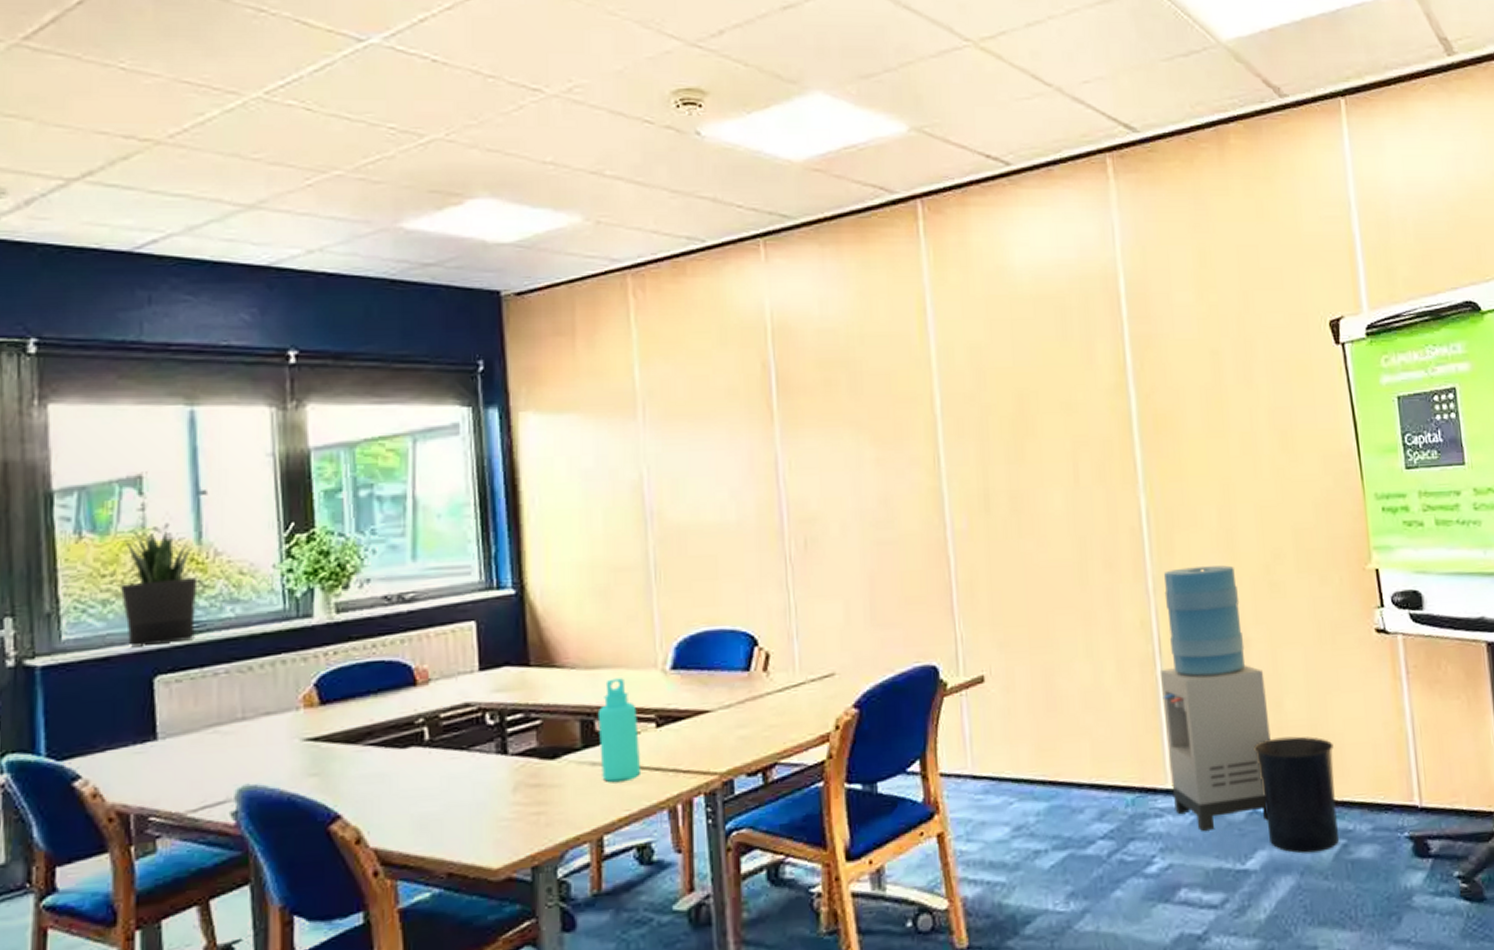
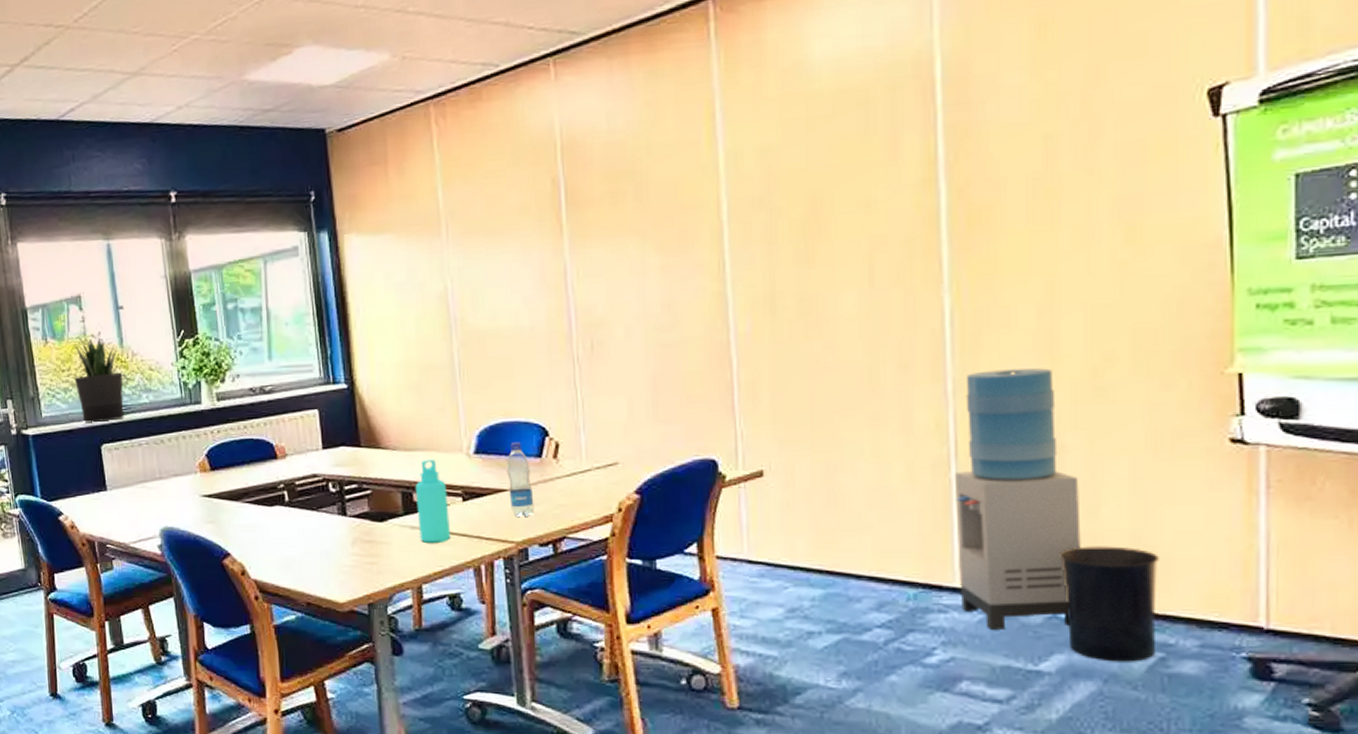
bottle: none [709,653,741,744] -> present [507,441,534,518]

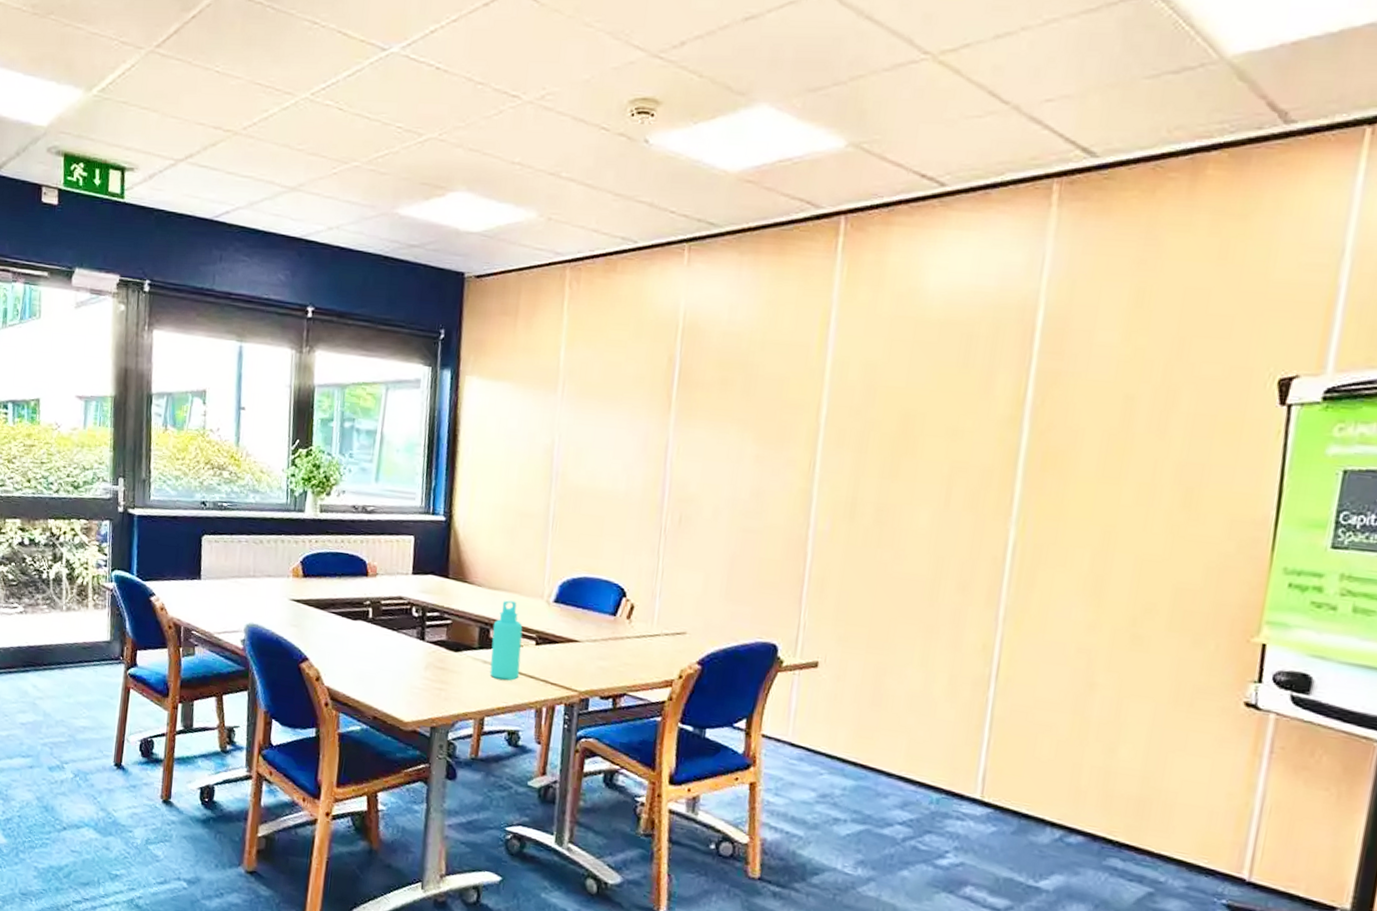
planter: present [74,336,124,423] -> none [186,429,234,515]
bottle: present [507,441,534,518] -> none [579,597,604,670]
water cooler: present [954,368,1081,630] -> none [978,603,1104,850]
waste bin: present [1059,546,1159,662] -> none [1069,779,1164,893]

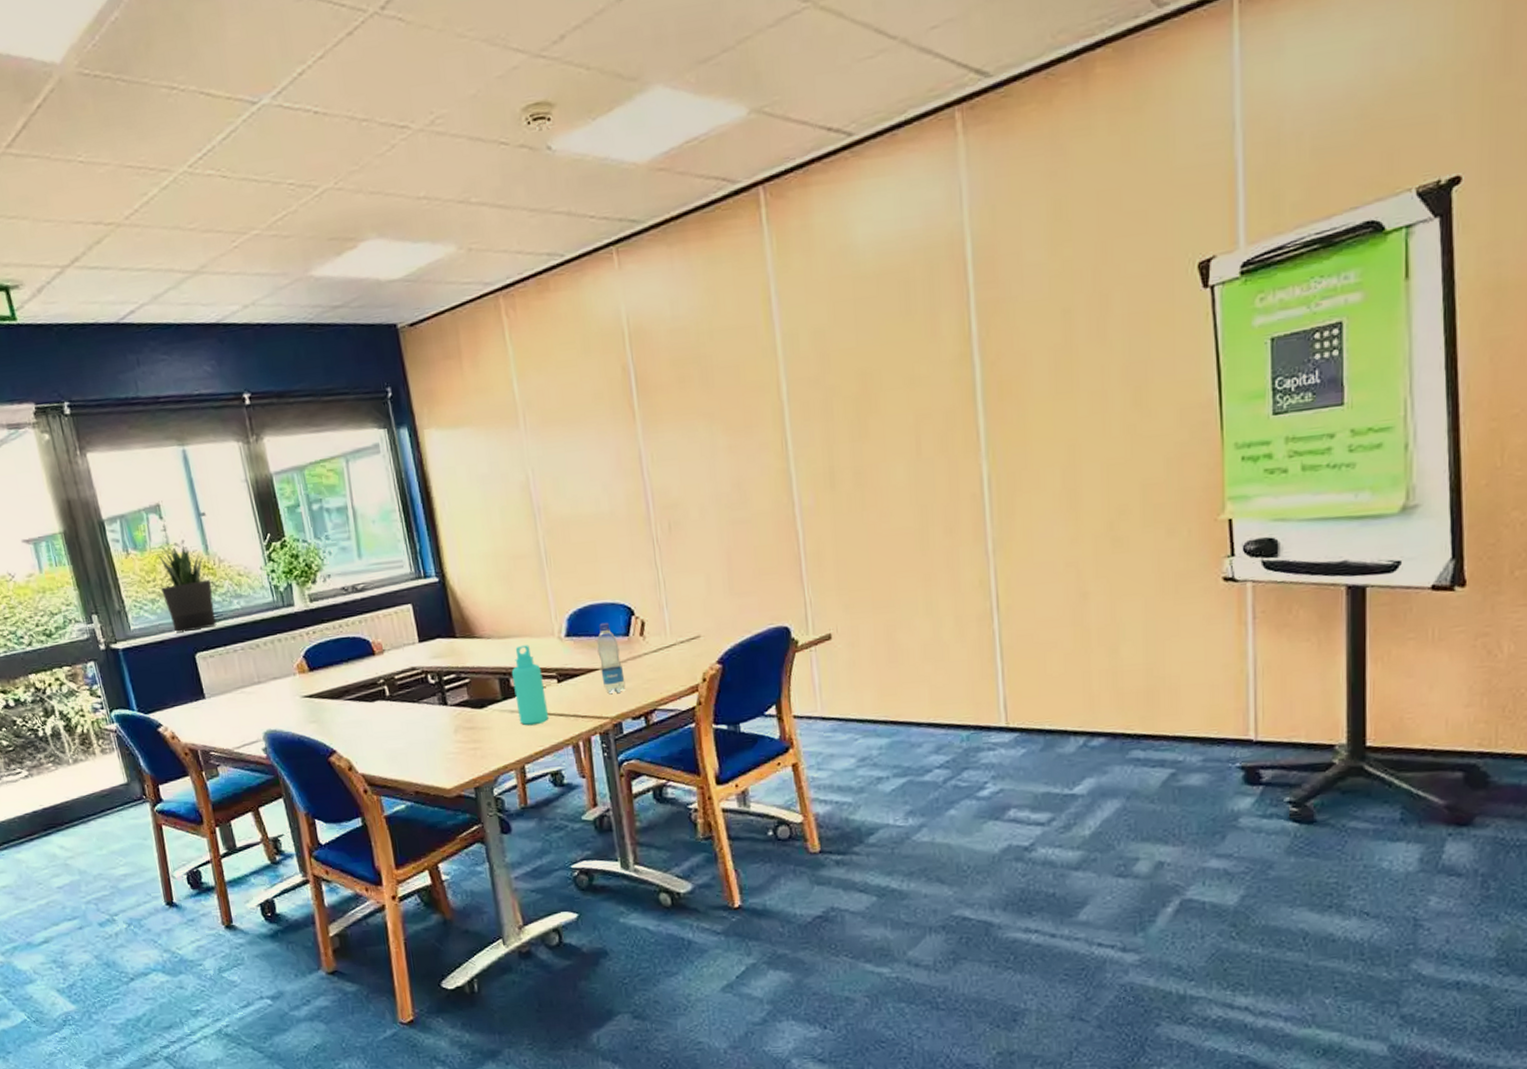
planter: none [186,429,234,515] -> present [157,545,217,633]
bottle: none [579,597,604,670] -> present [596,622,626,695]

